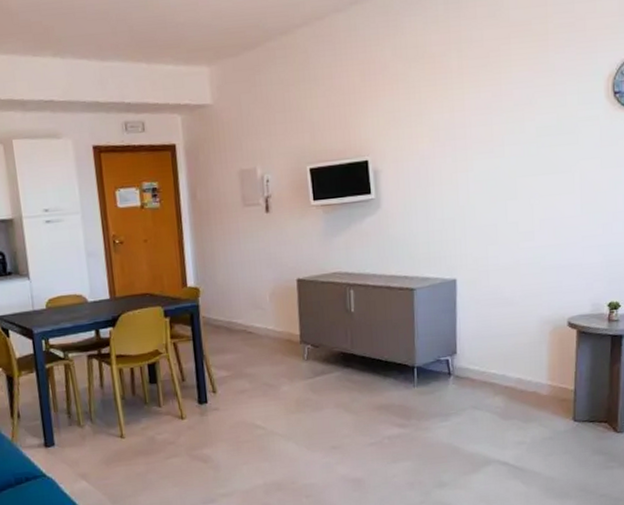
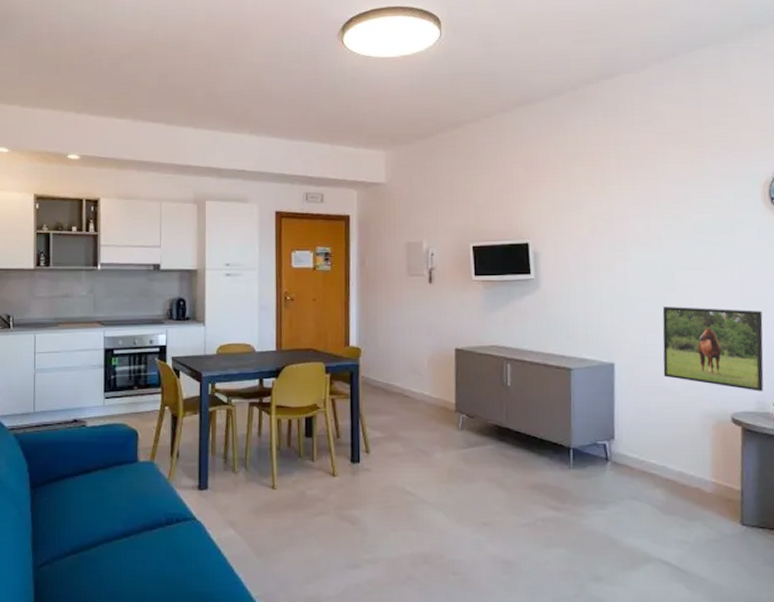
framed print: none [504,213,601,294] -> present [662,306,764,391]

